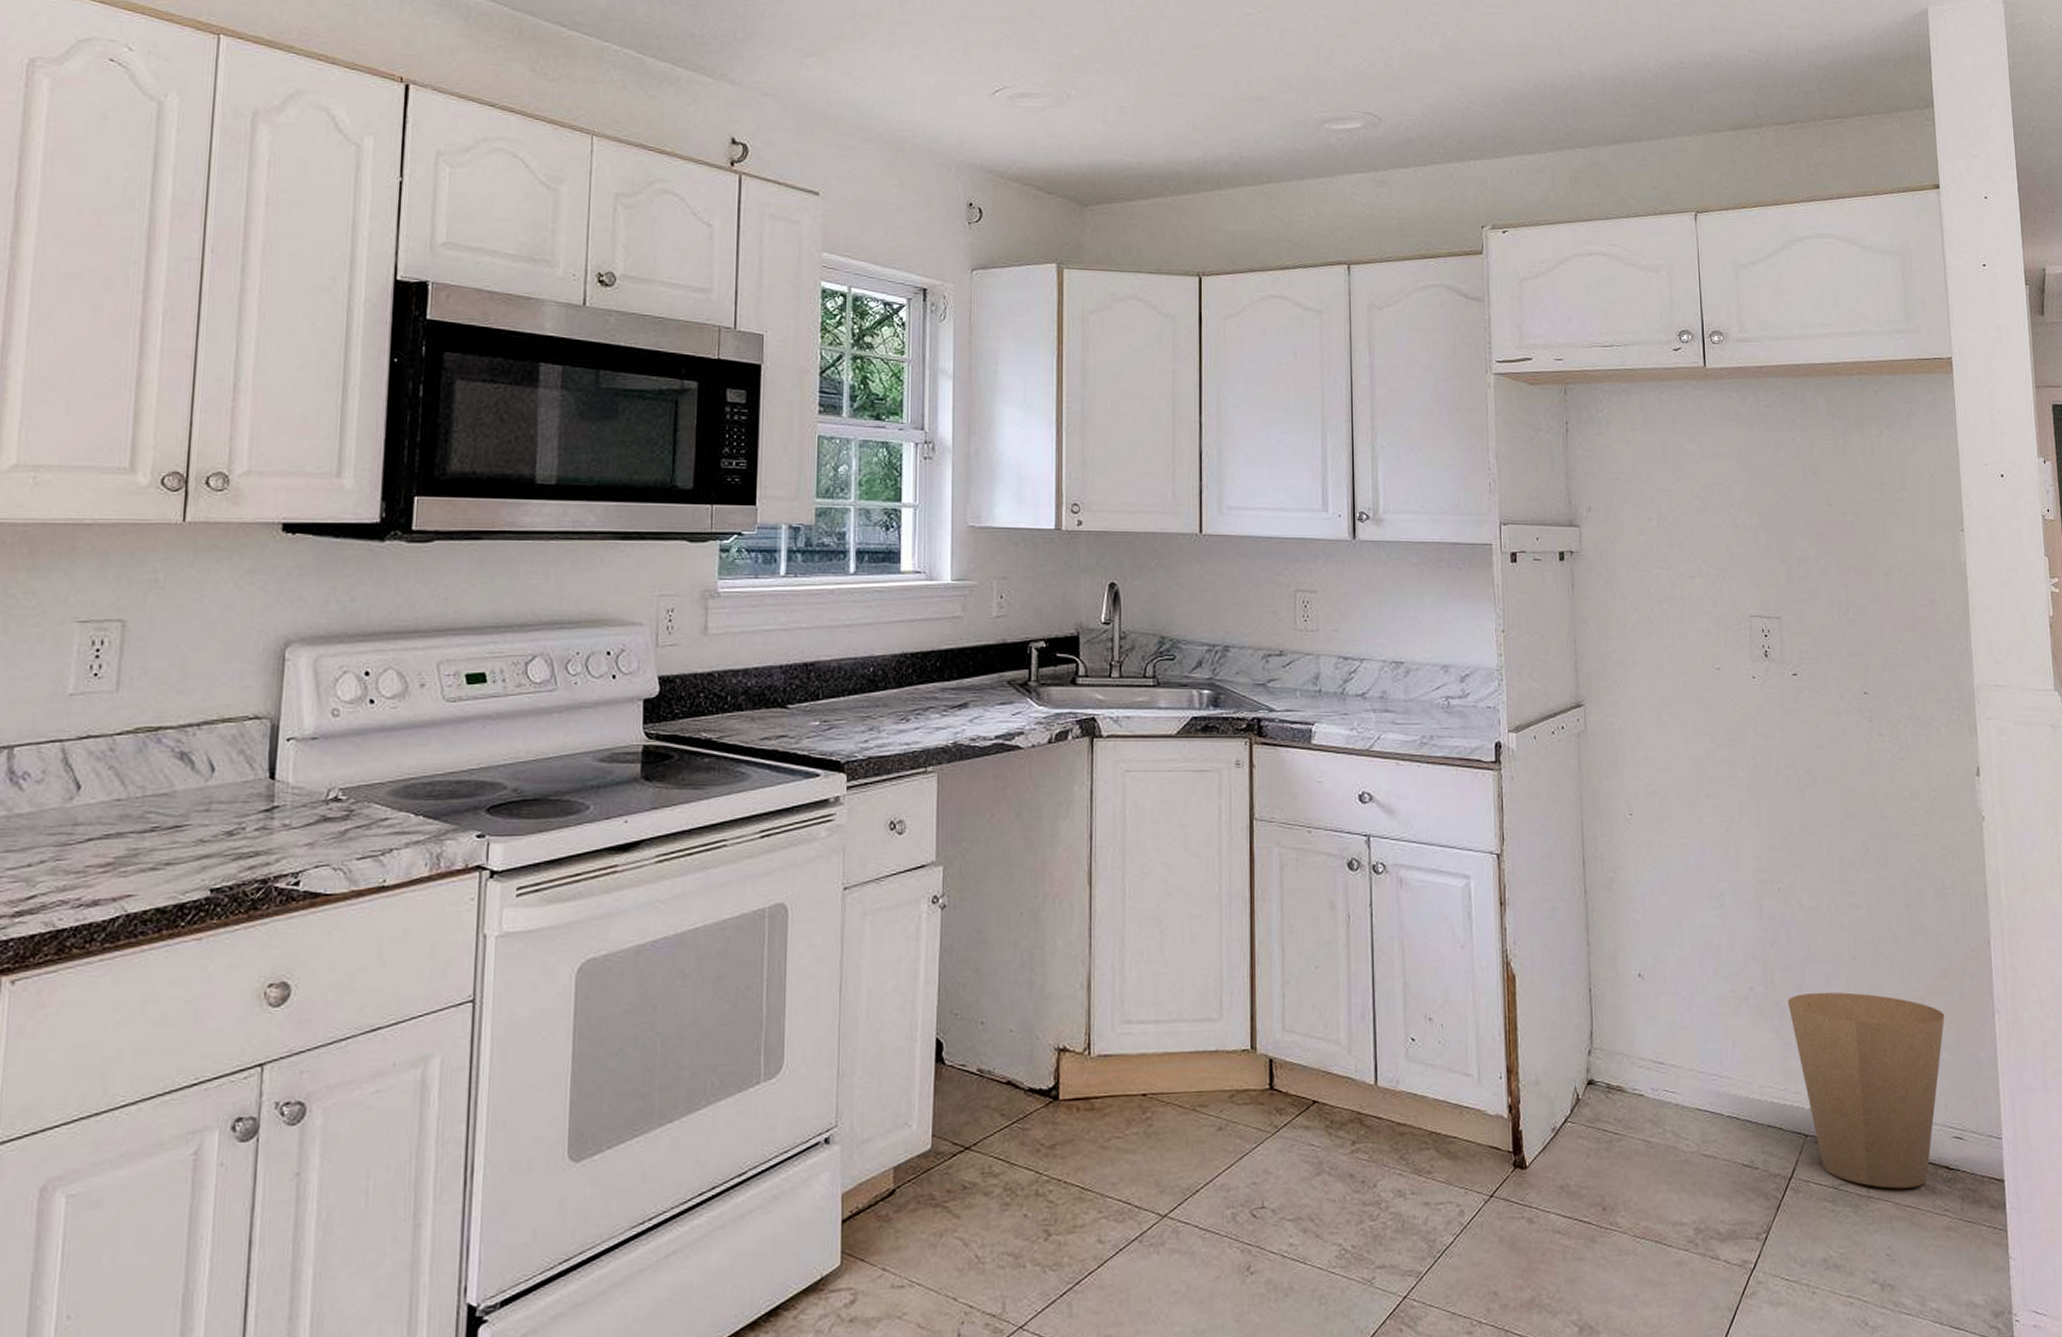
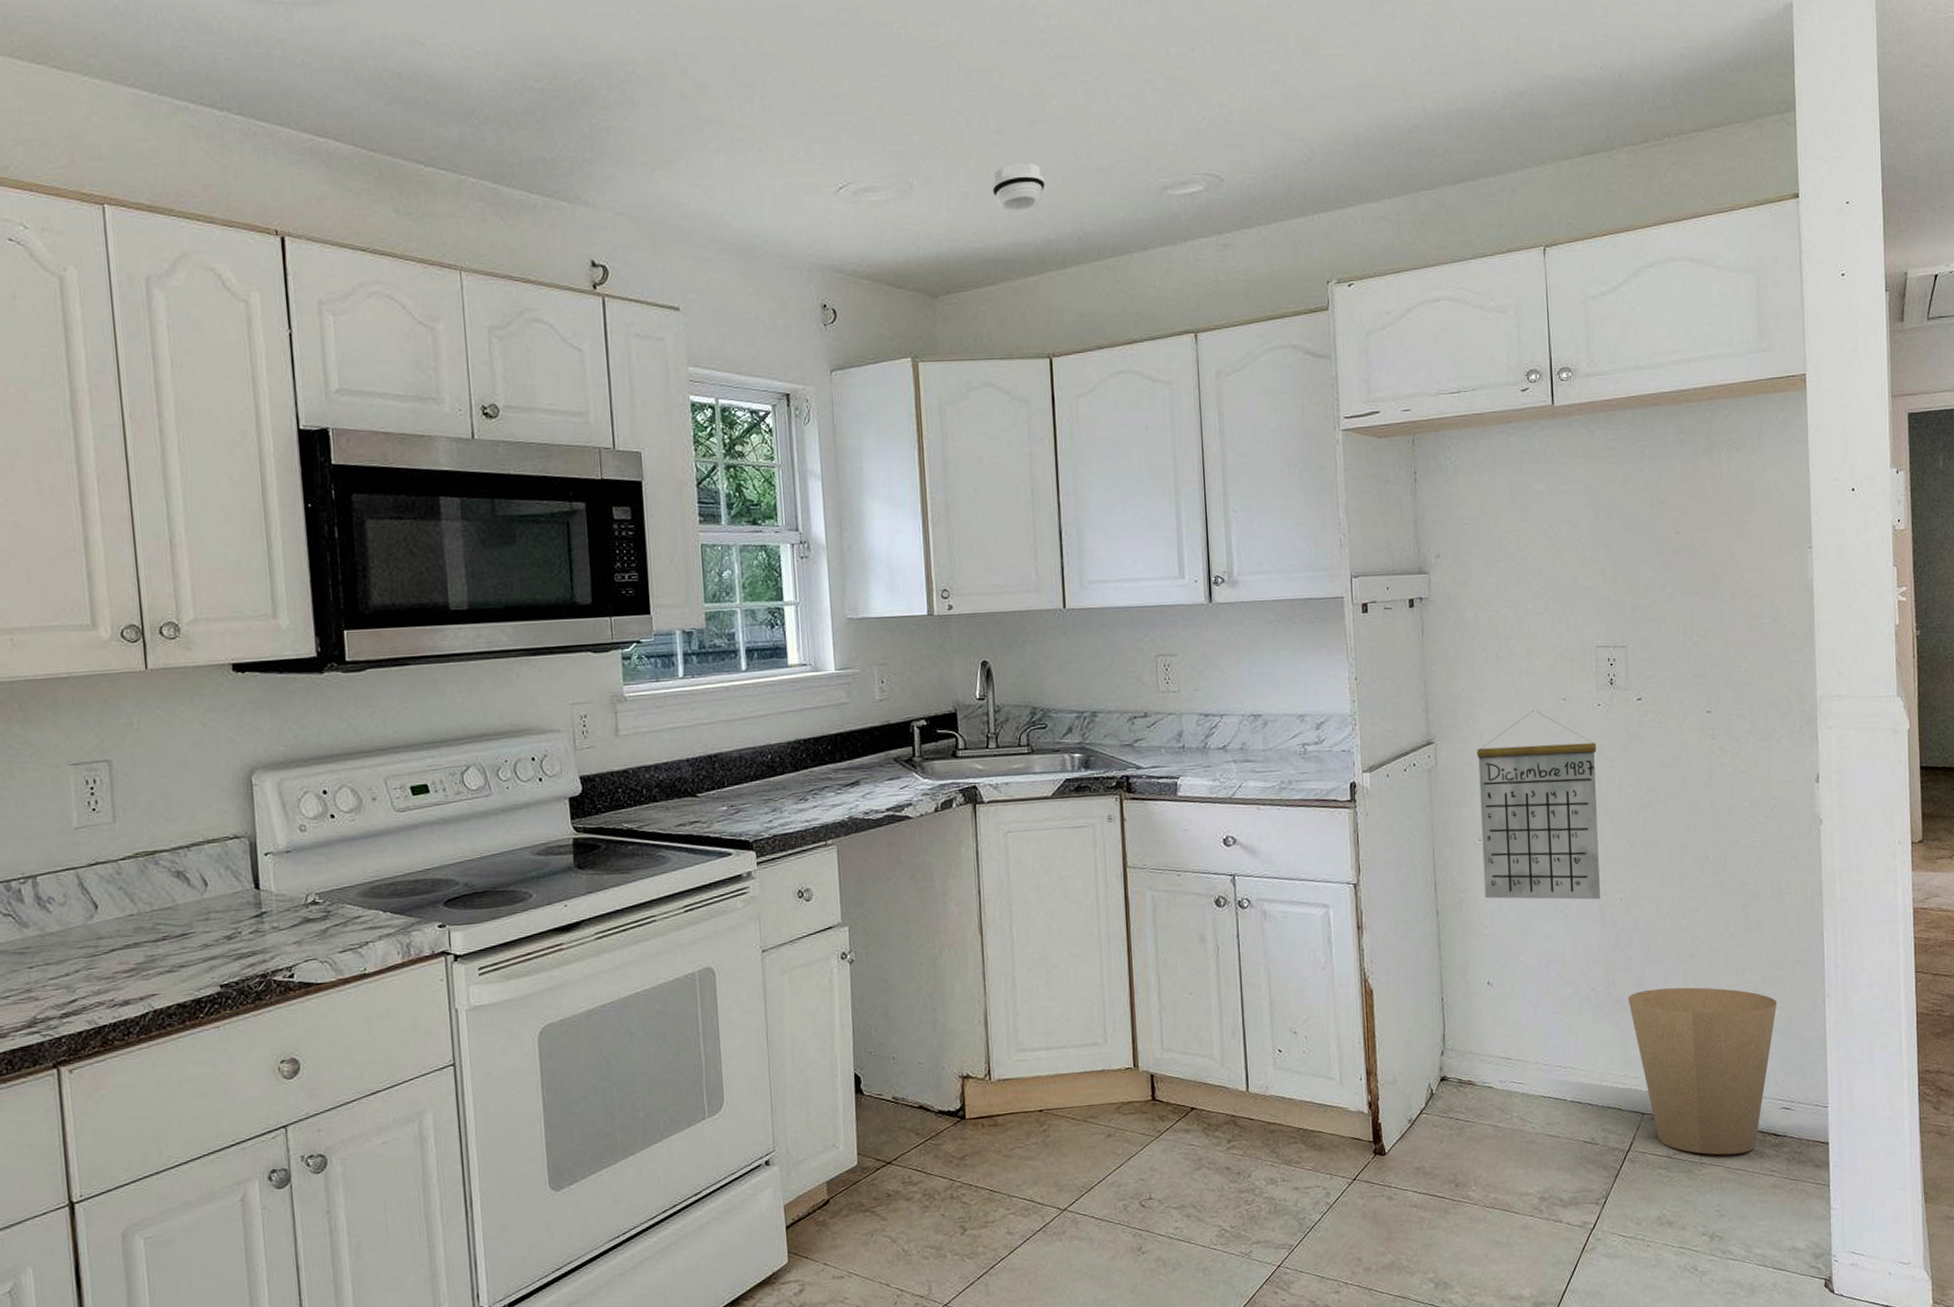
smoke detector: none [1150,84,1204,130] -> present [992,163,1046,211]
calendar: none [1628,678,1757,889] -> present [1477,710,1600,900]

